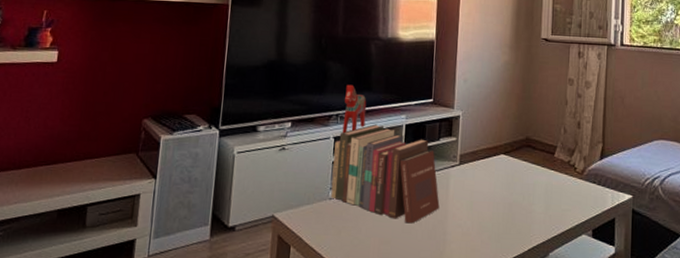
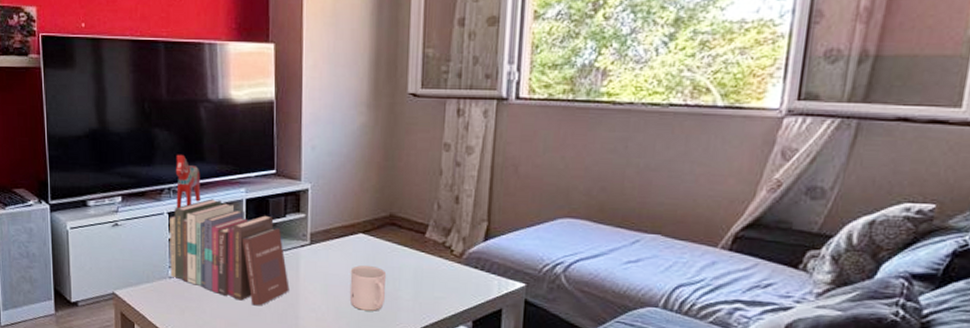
mug: none [491,183,523,224] -> present [349,265,387,311]

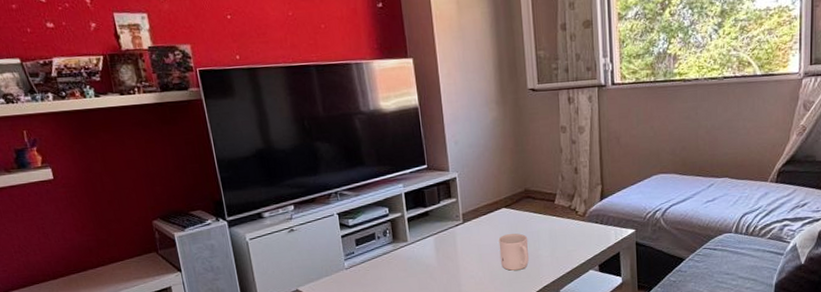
books: present [170,198,290,306] -> none [340,196,451,281]
decorative figurine: present [176,154,201,208] -> none [338,161,365,208]

